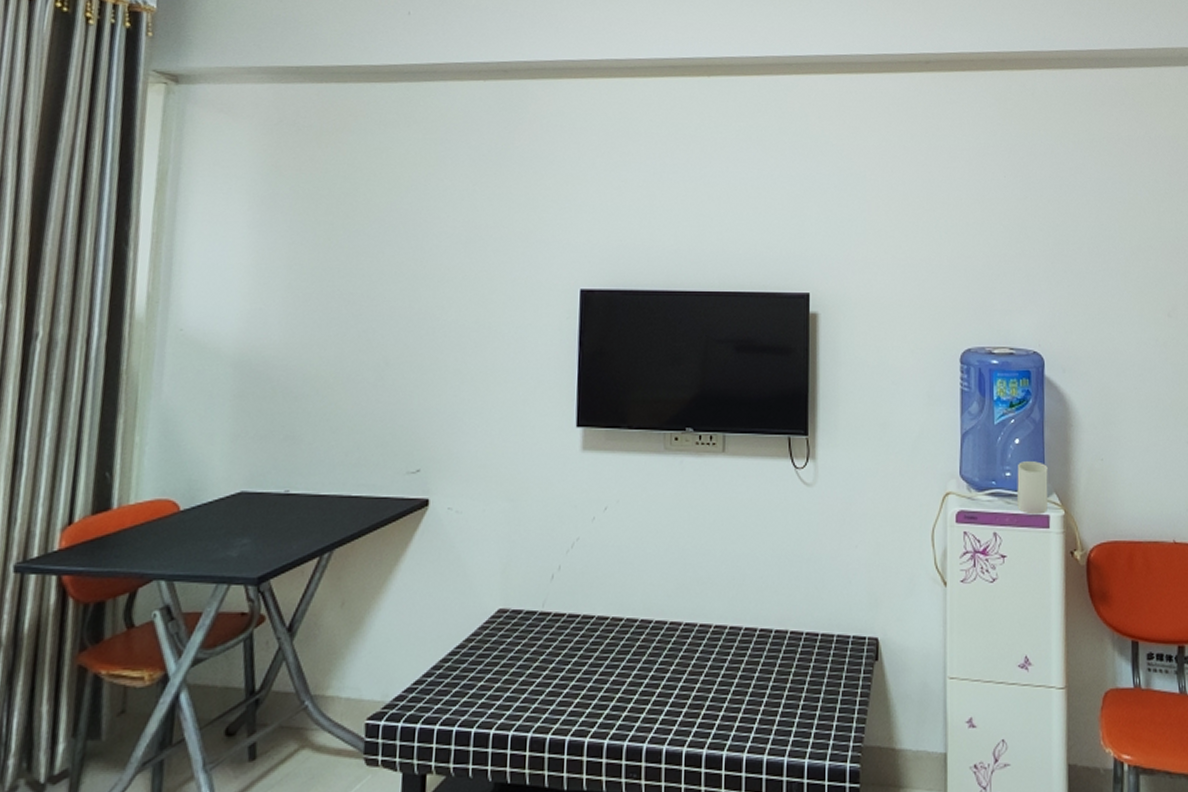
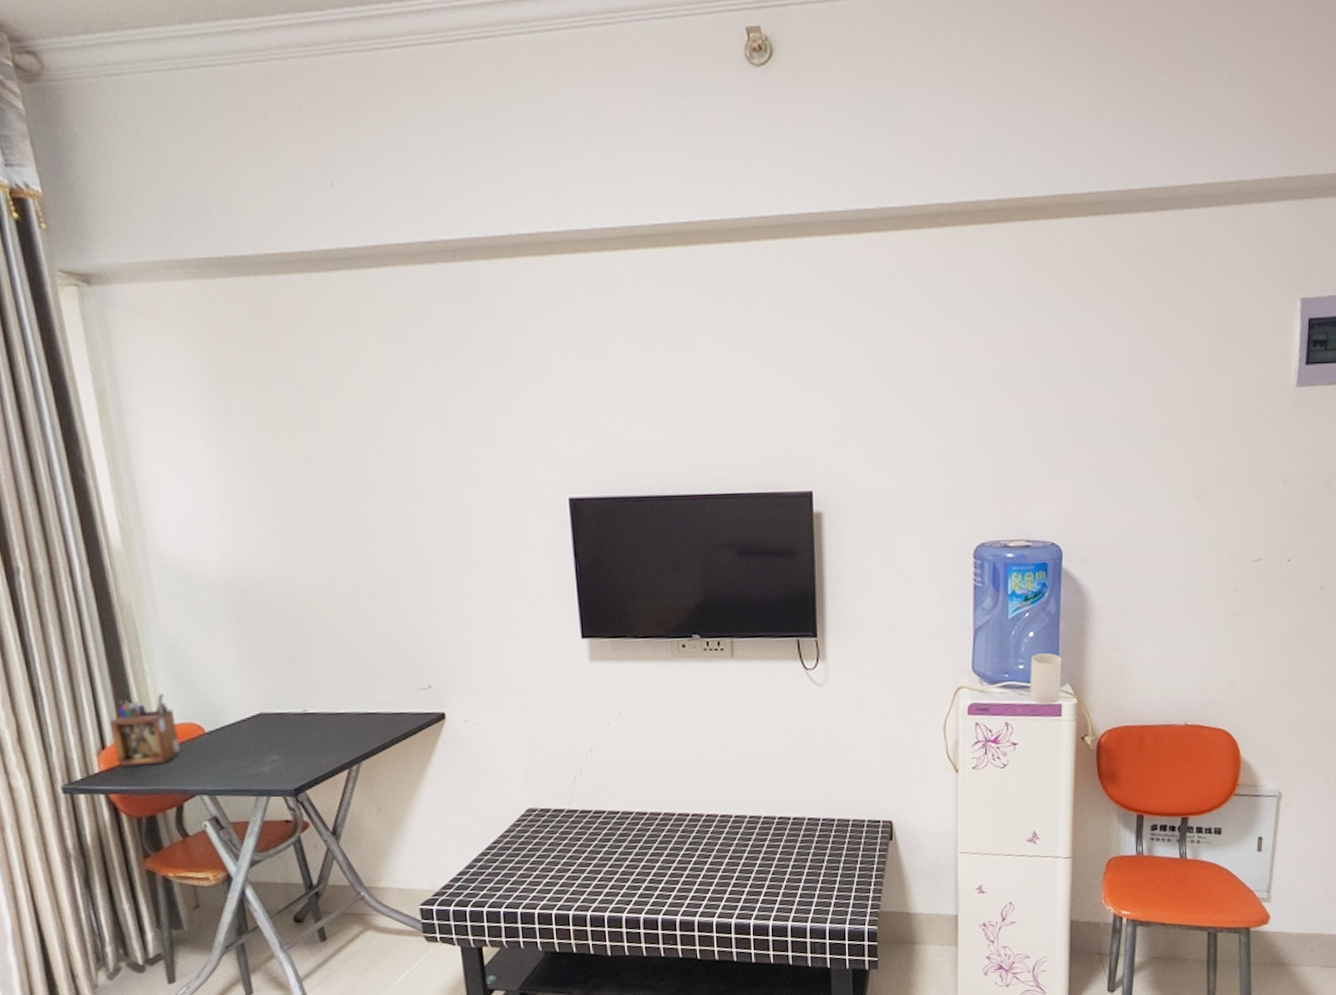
desk organizer: none [80,467,153,545] -> present [110,693,182,767]

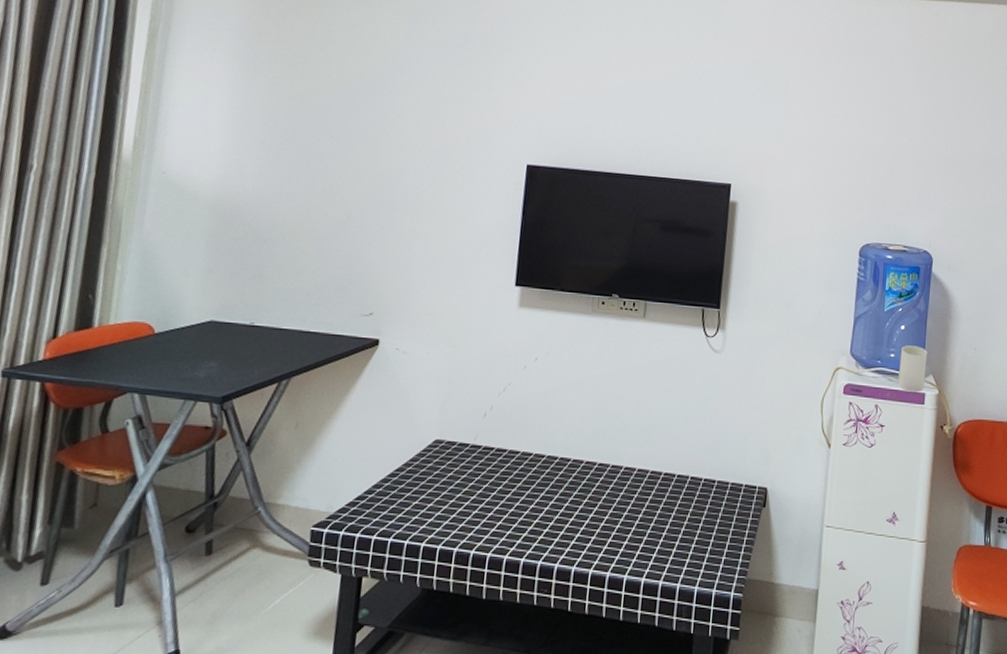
desk organizer: present [110,693,182,767] -> none [63,292,131,359]

